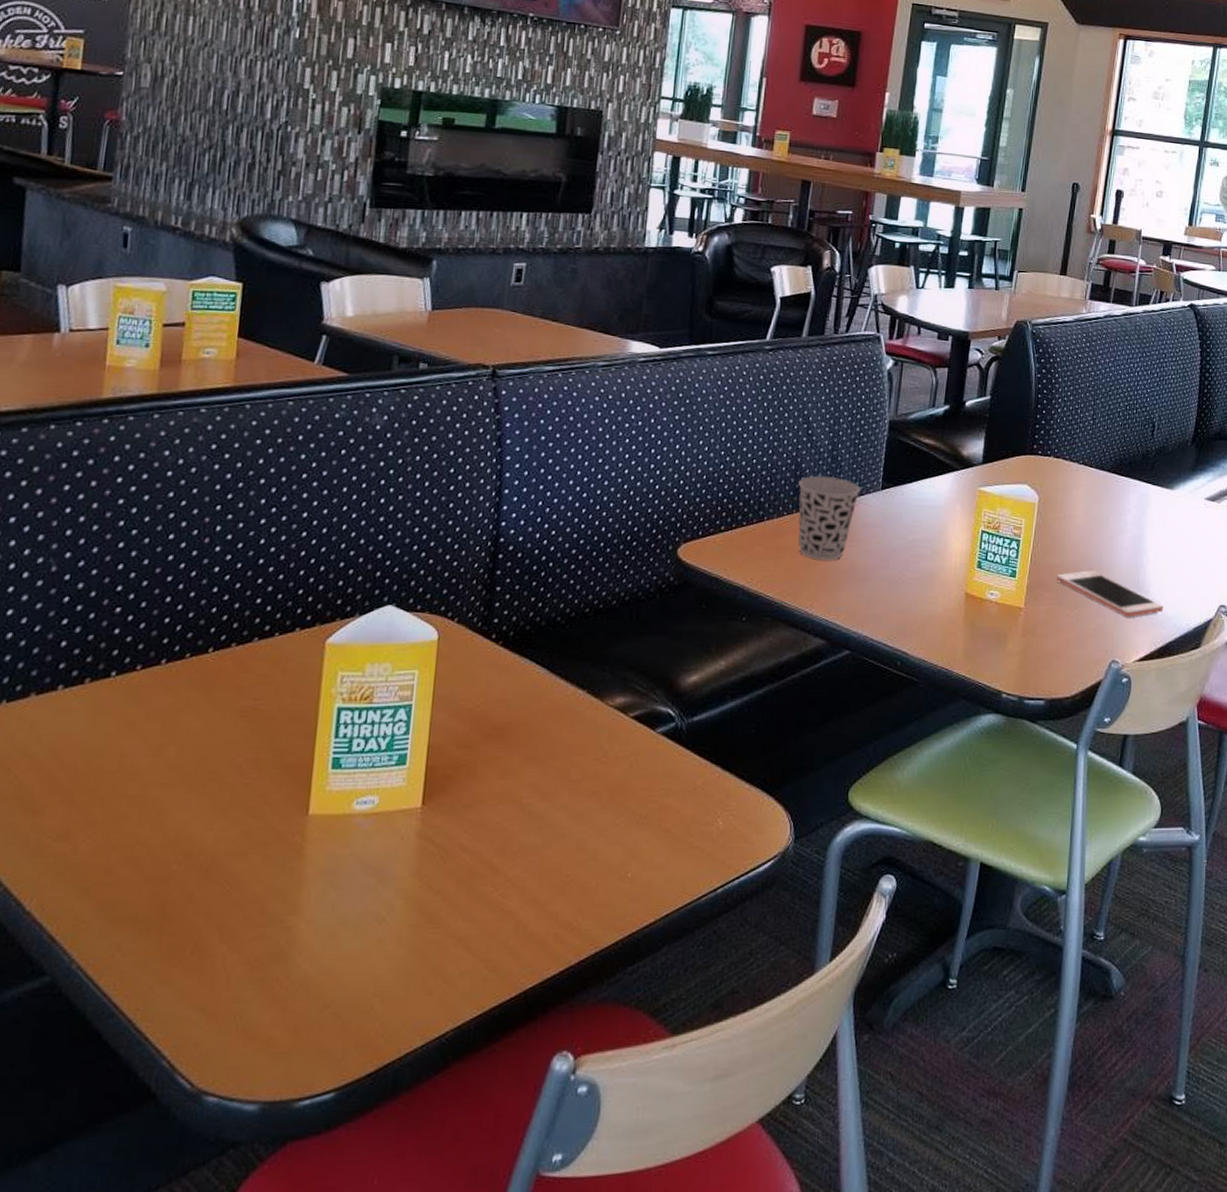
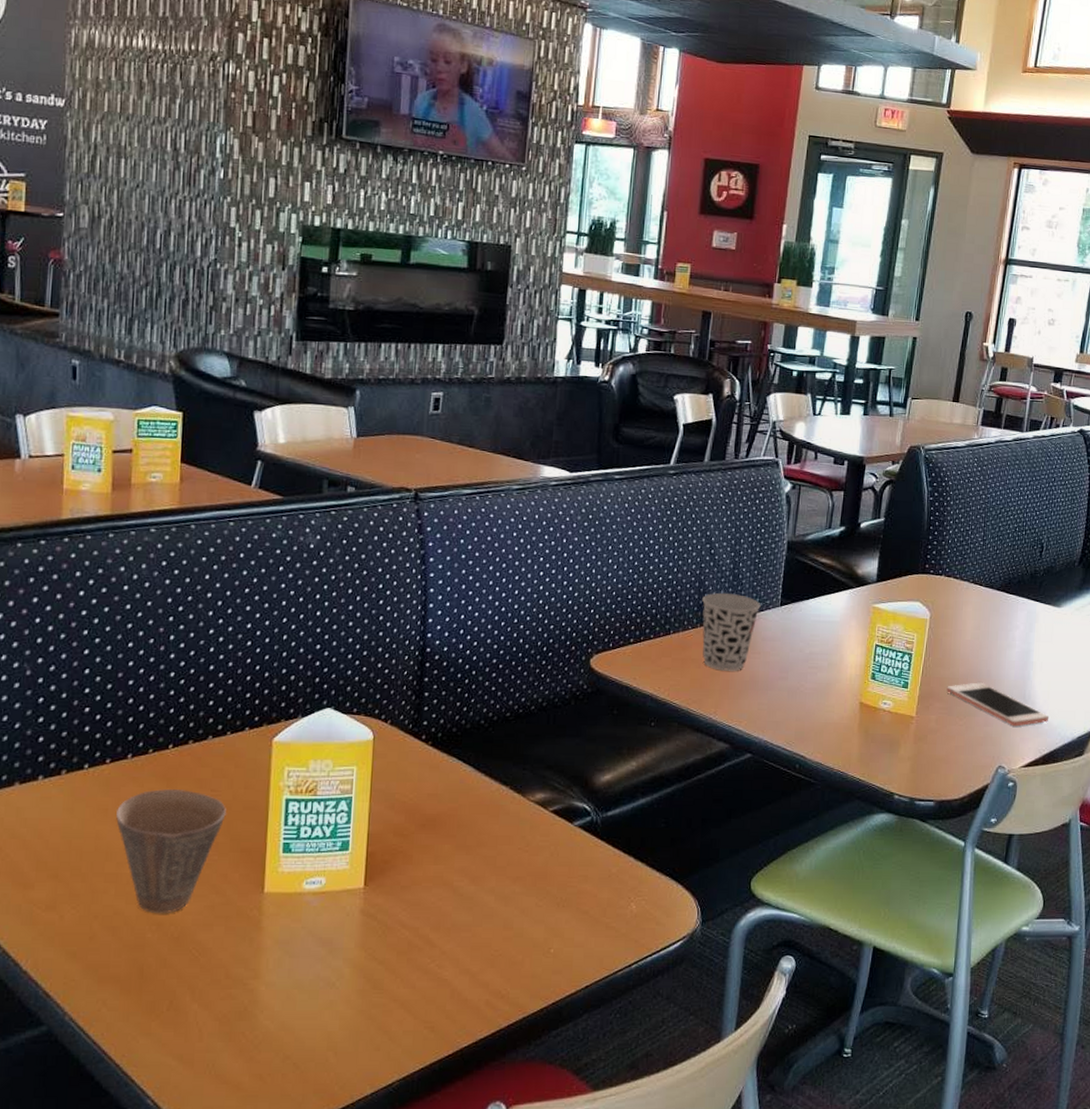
cup: none [144,699,270,842] -> present [116,789,226,914]

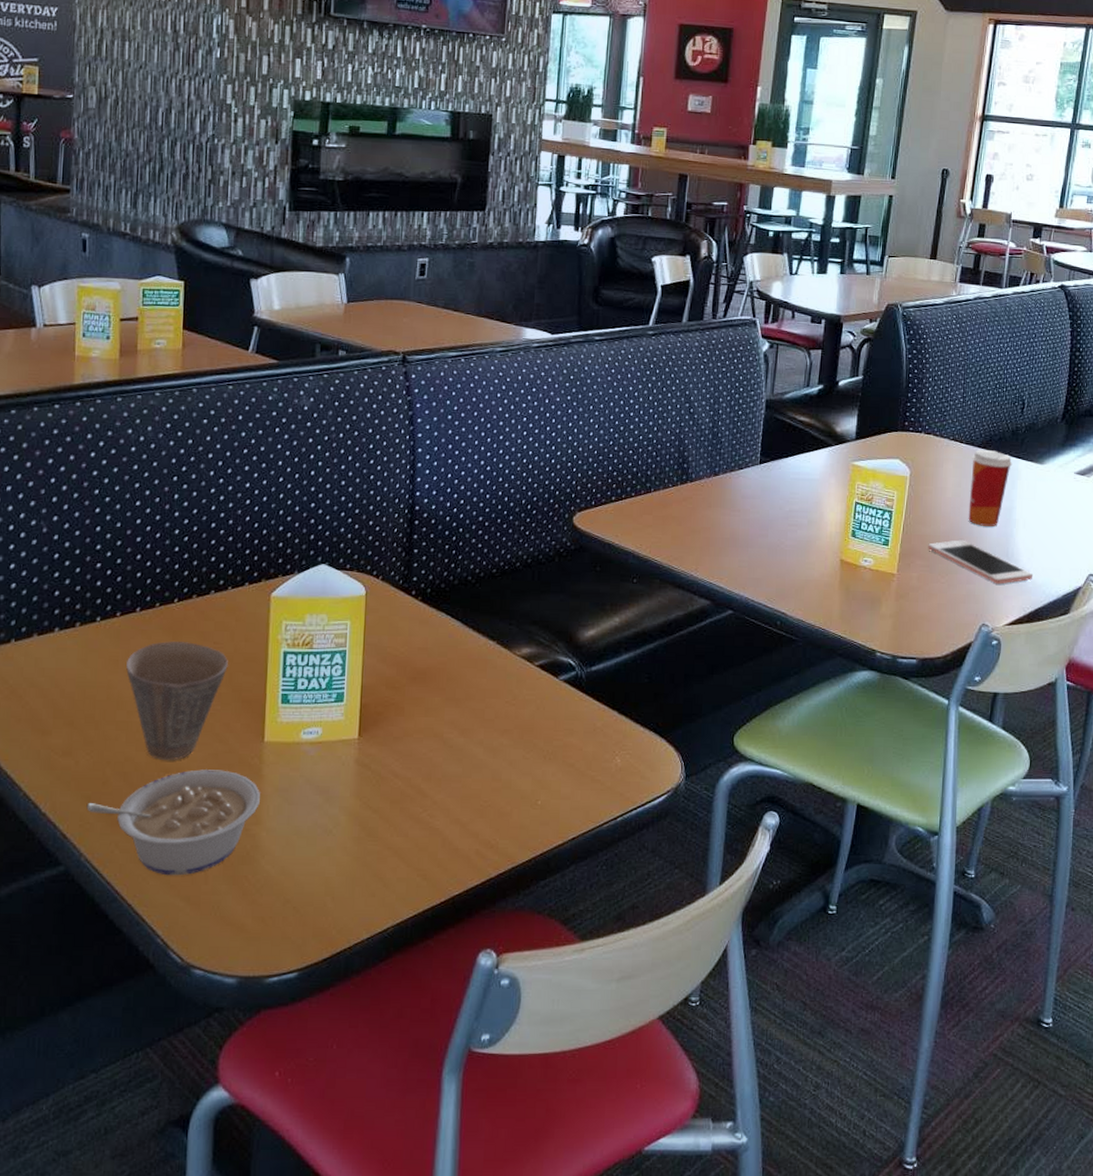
legume: none [71,922,259,1034] -> present [86,769,260,876]
cup: present [702,592,761,671] -> none [682,451,740,529]
paper cup: none [986,593,1031,670] -> present [968,450,1013,527]

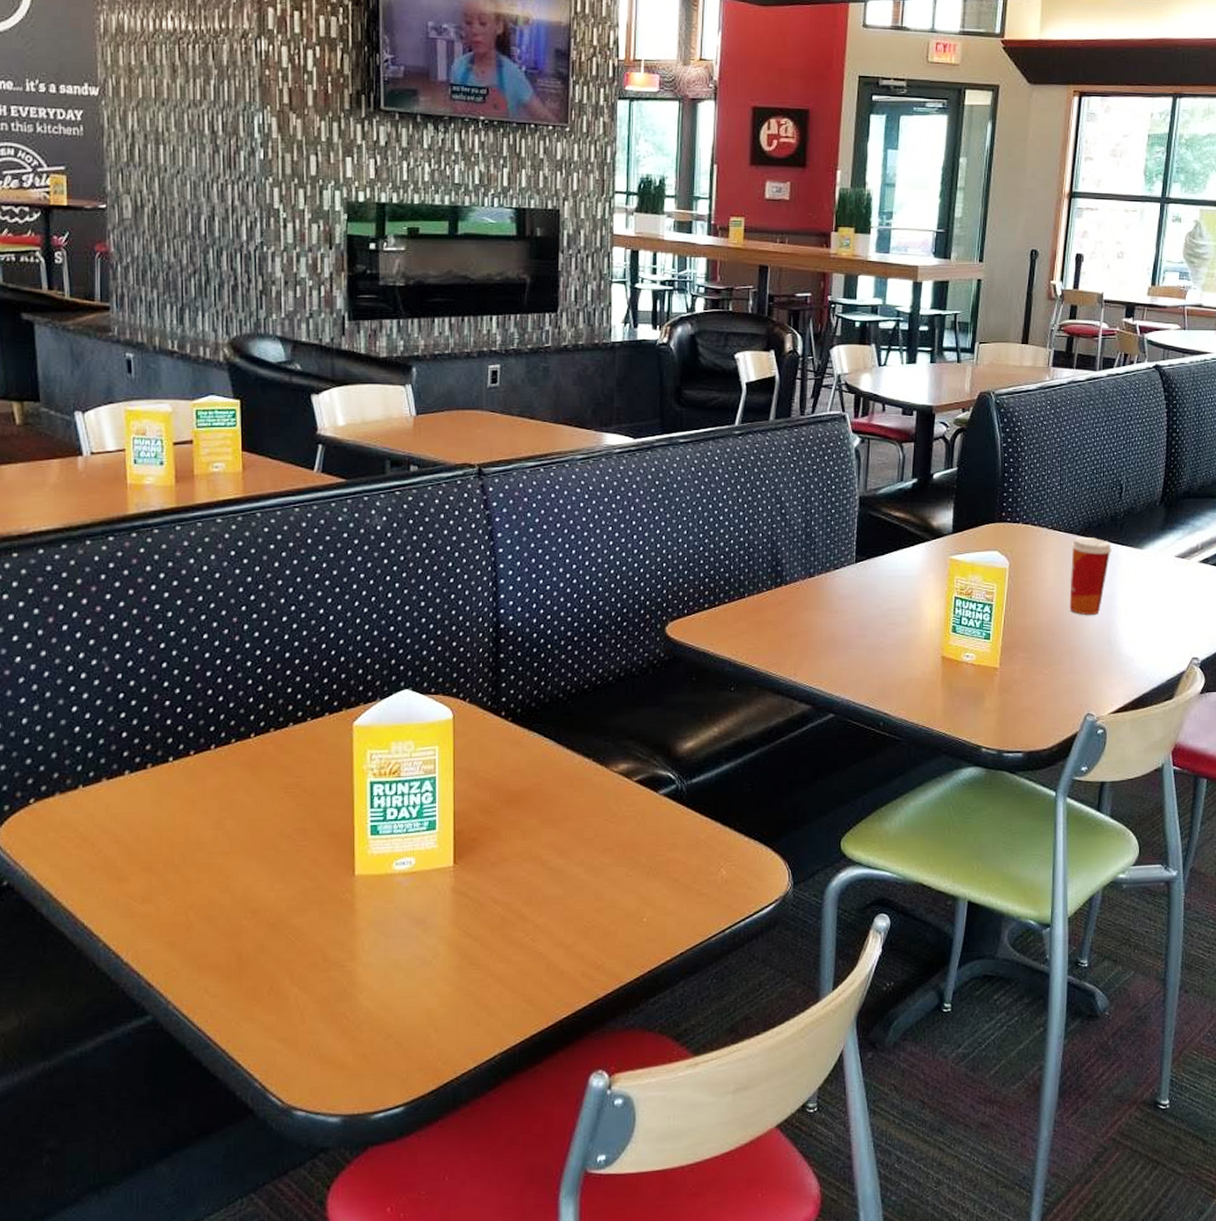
legume: present [86,769,260,876] -> none [171,907,354,1018]
cup: present [126,641,228,761] -> none [204,777,312,901]
cell phone: present [928,540,1032,584] -> none [1030,630,1136,673]

